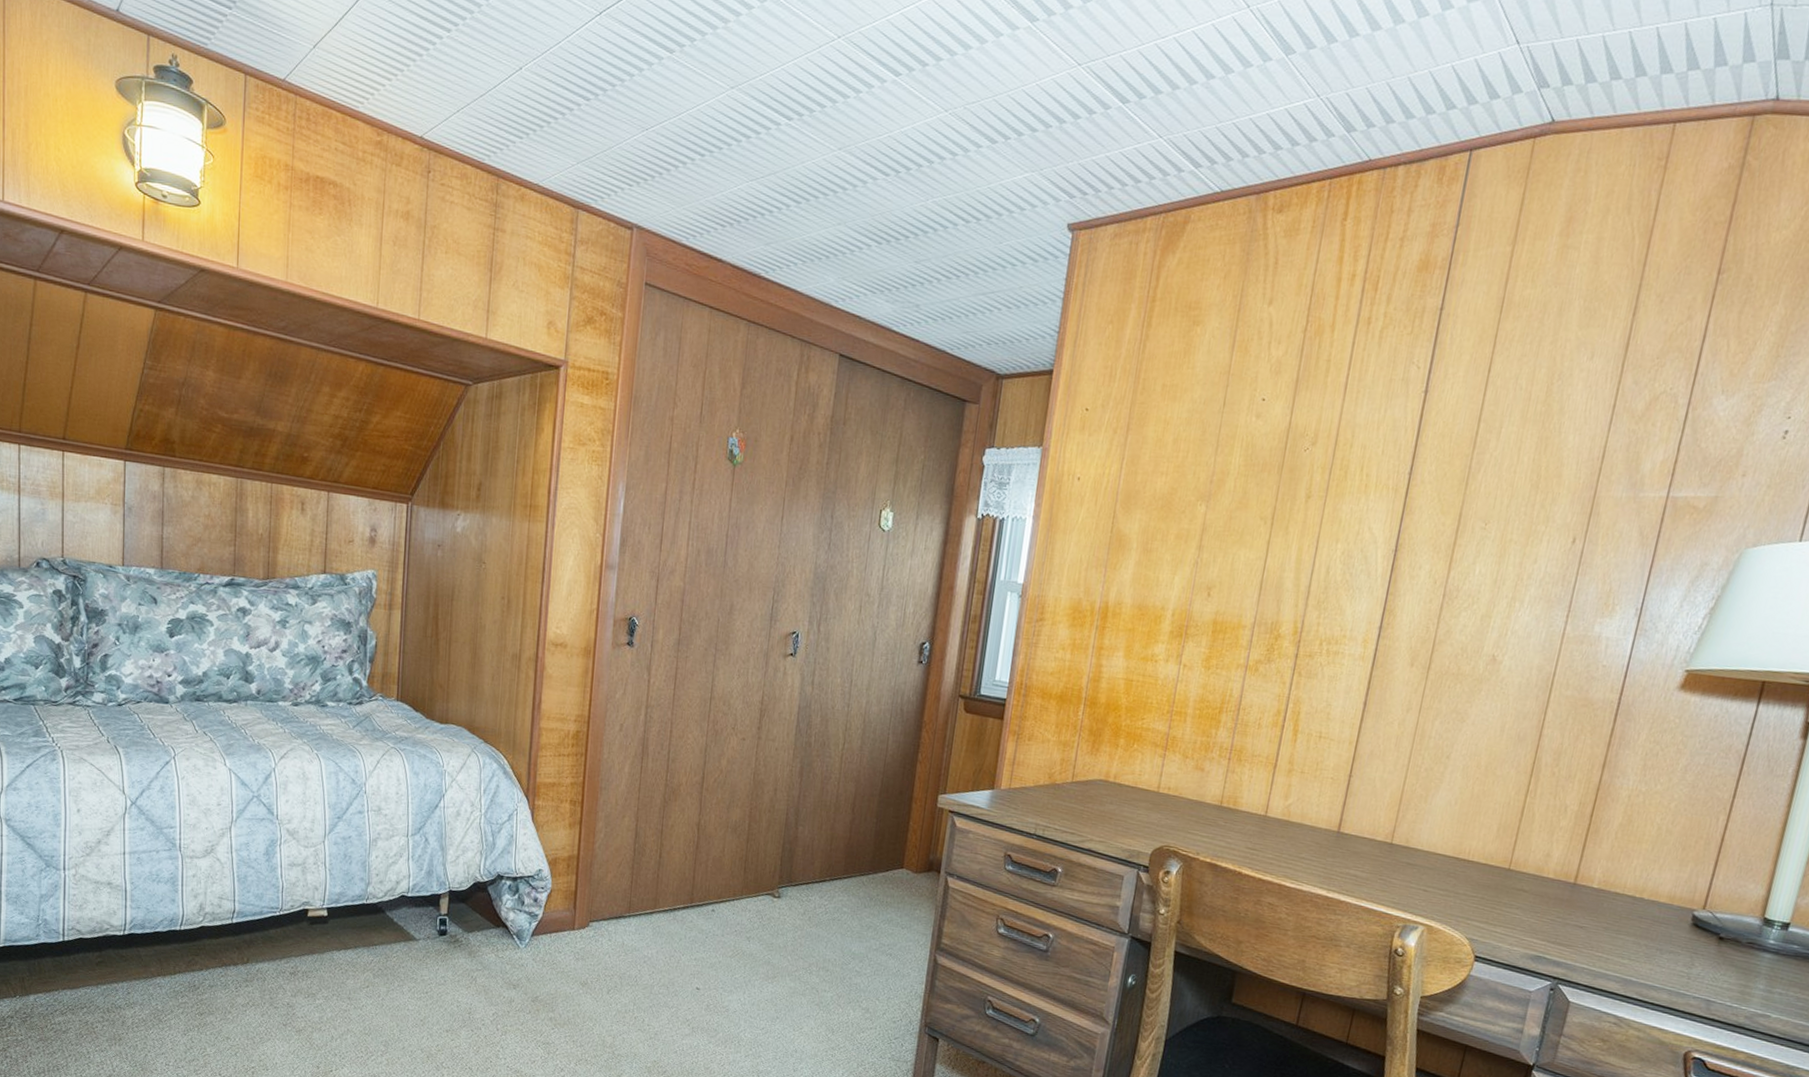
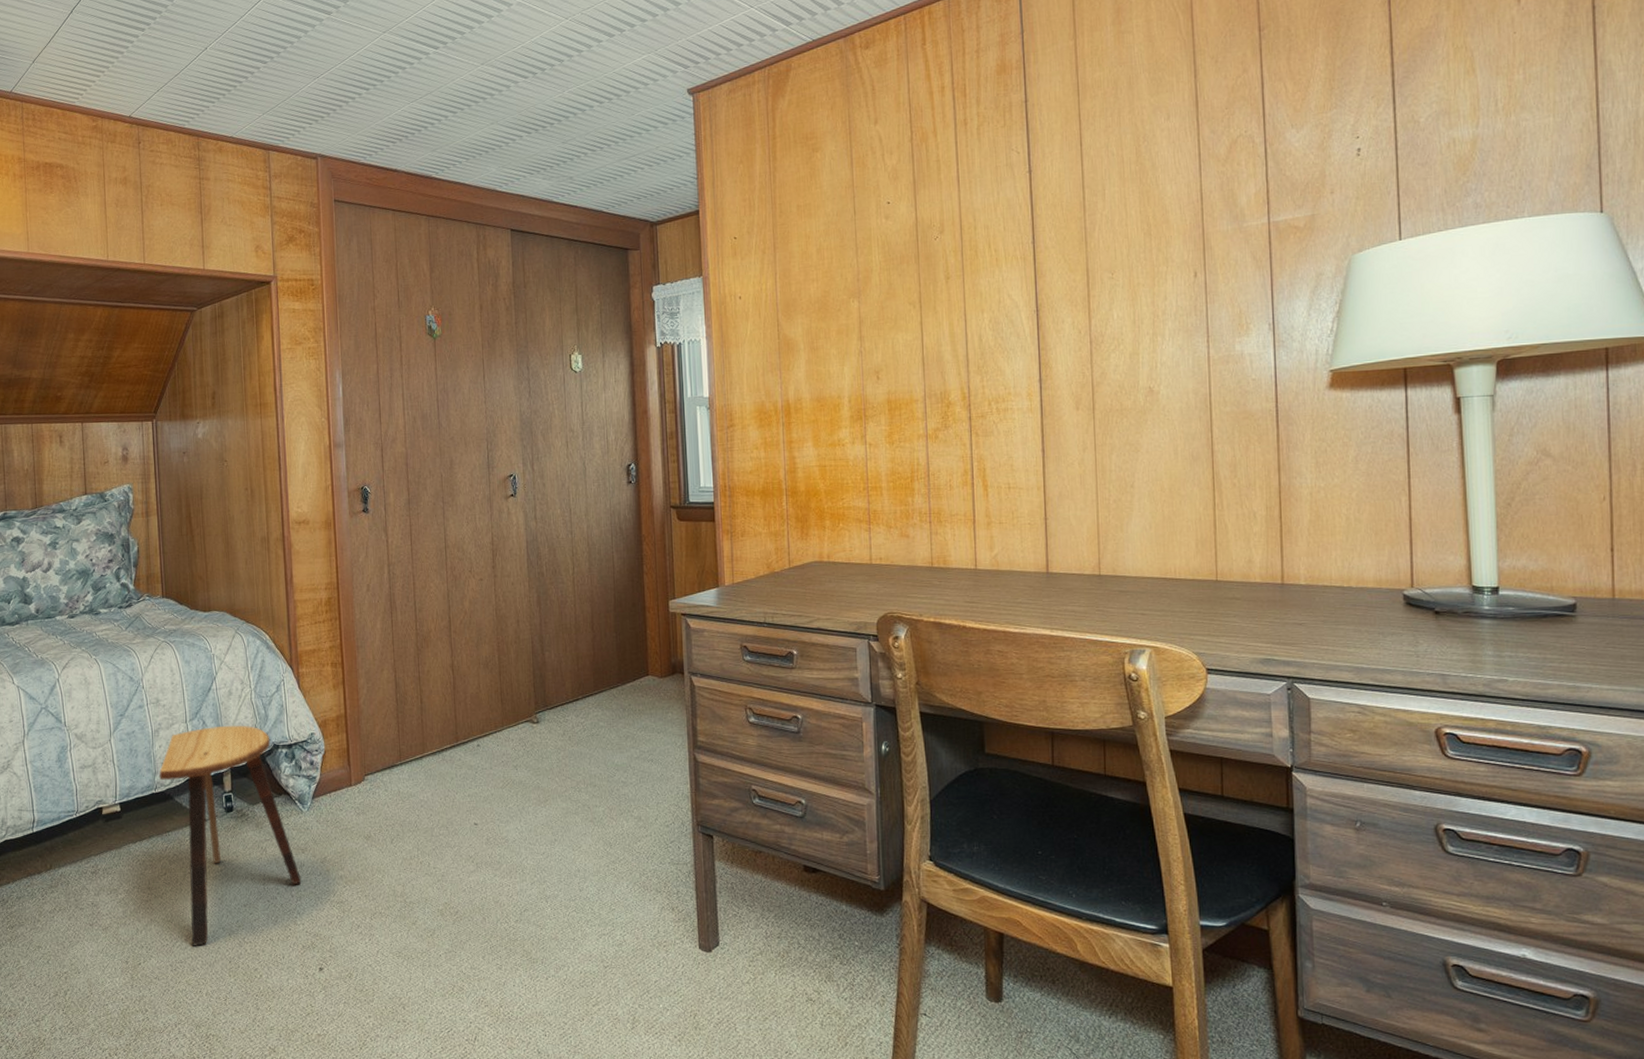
stool: none [371,845,509,1063] -> present [158,725,302,946]

